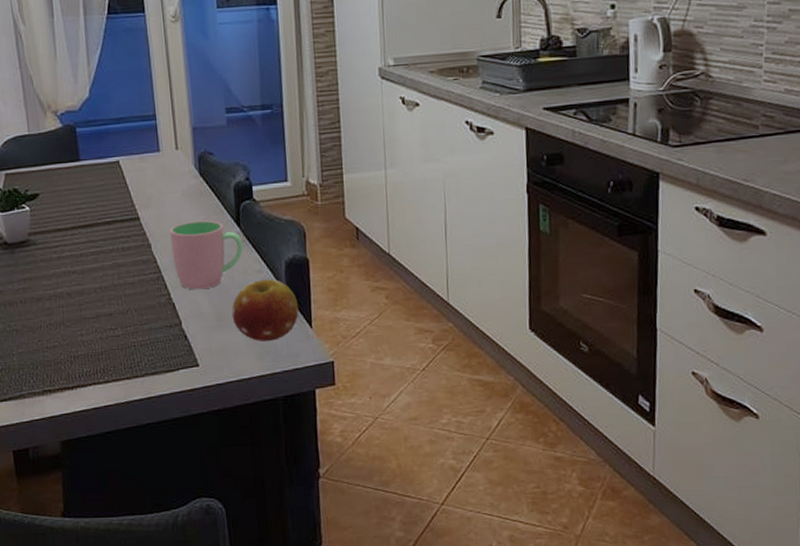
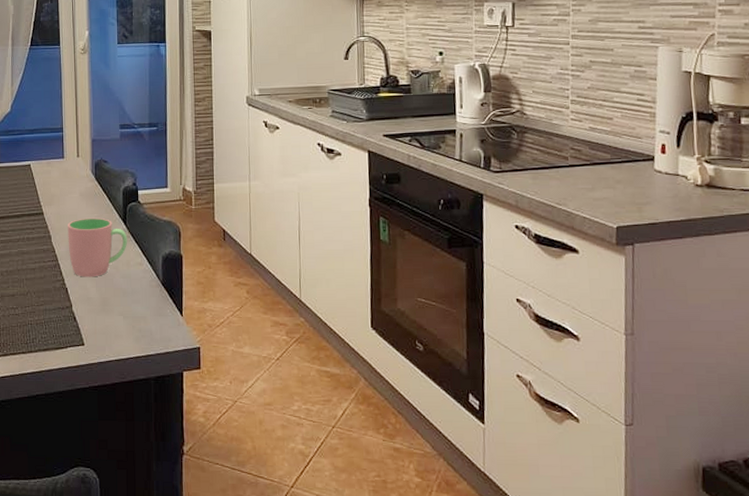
fruit: present [231,279,299,341] -> none [115,272,172,326]

